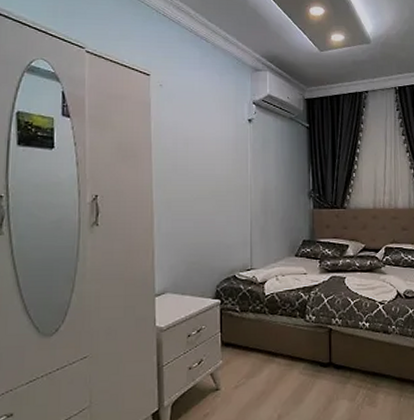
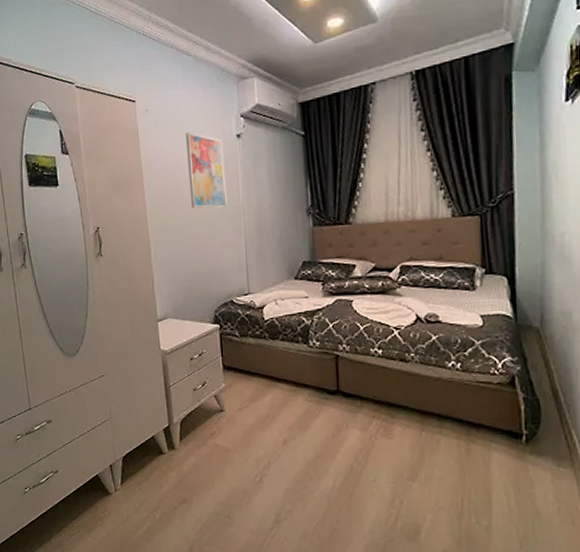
wall art: none [198,111,235,185] -> present [185,132,227,209]

